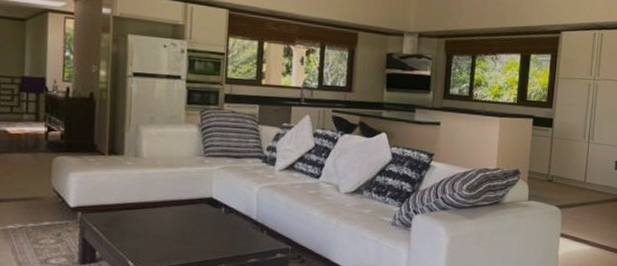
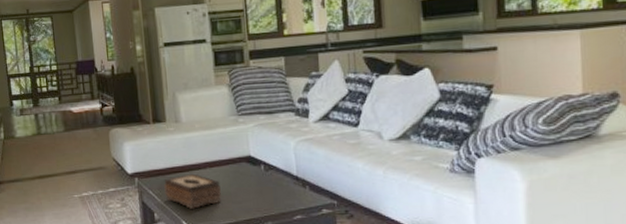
tissue box: none [111,211,176,248] -> present [164,173,222,209]

